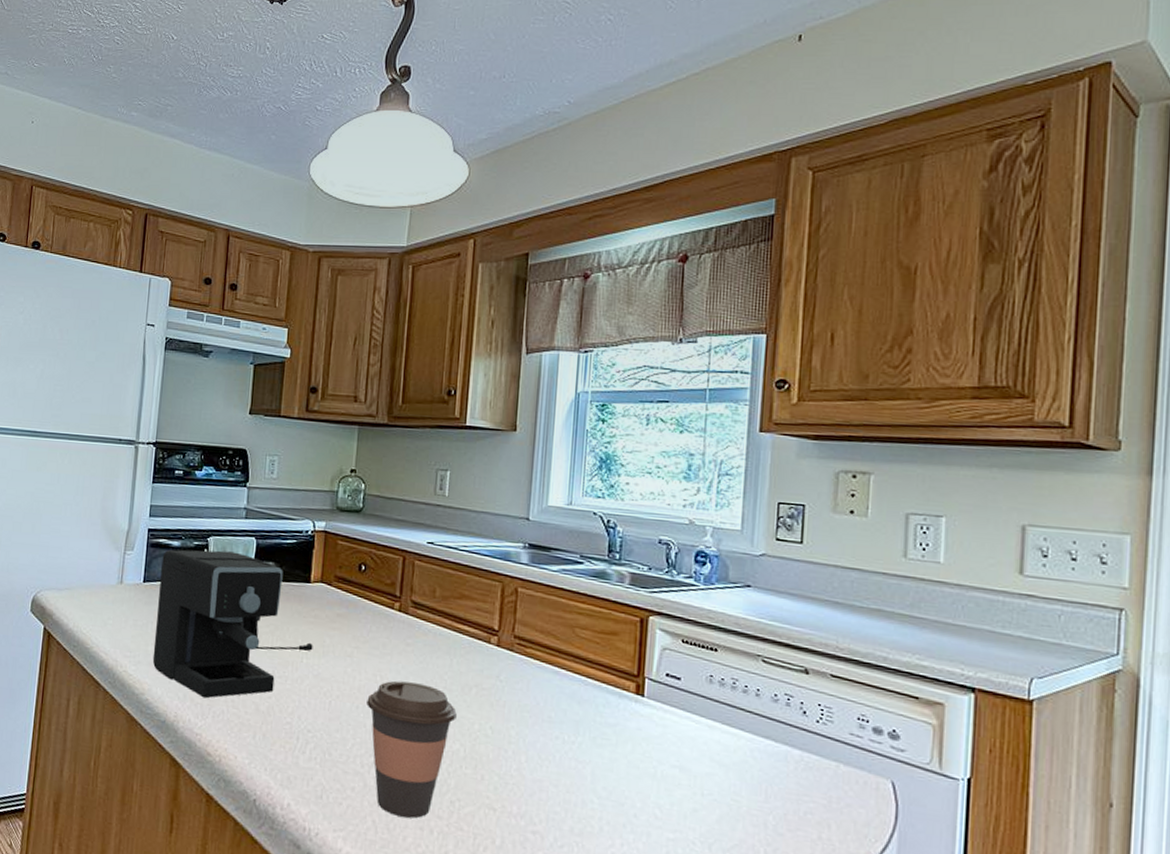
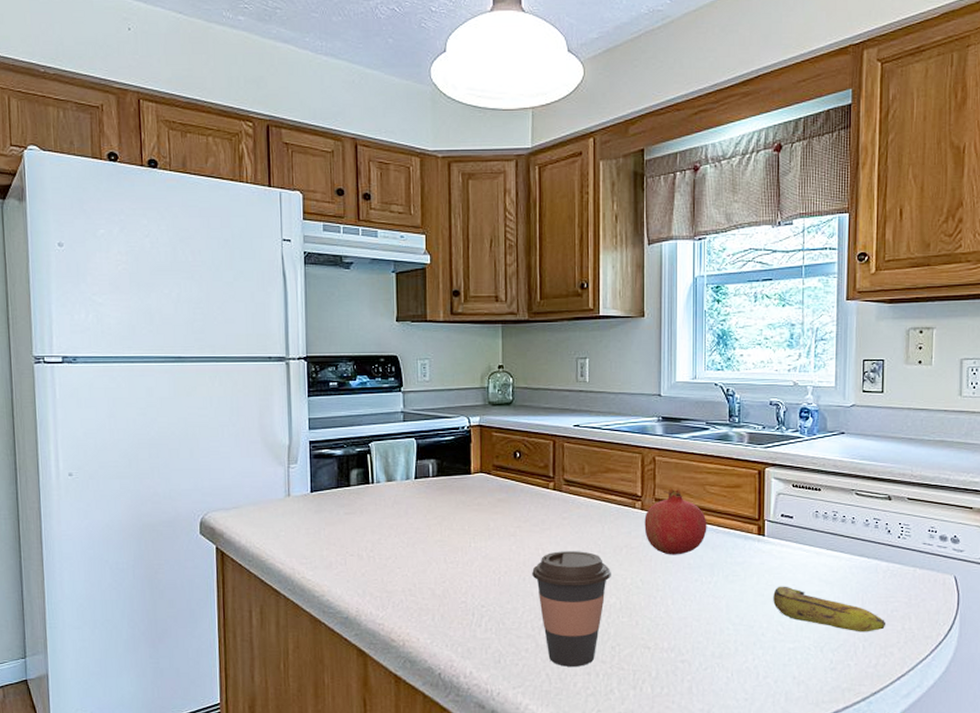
coffee maker: present [152,549,313,699] -> none [327,454,479,591]
fruit: none [499,624,575,705] -> present [644,487,707,555]
banana: none [650,759,797,835] -> present [773,586,887,632]

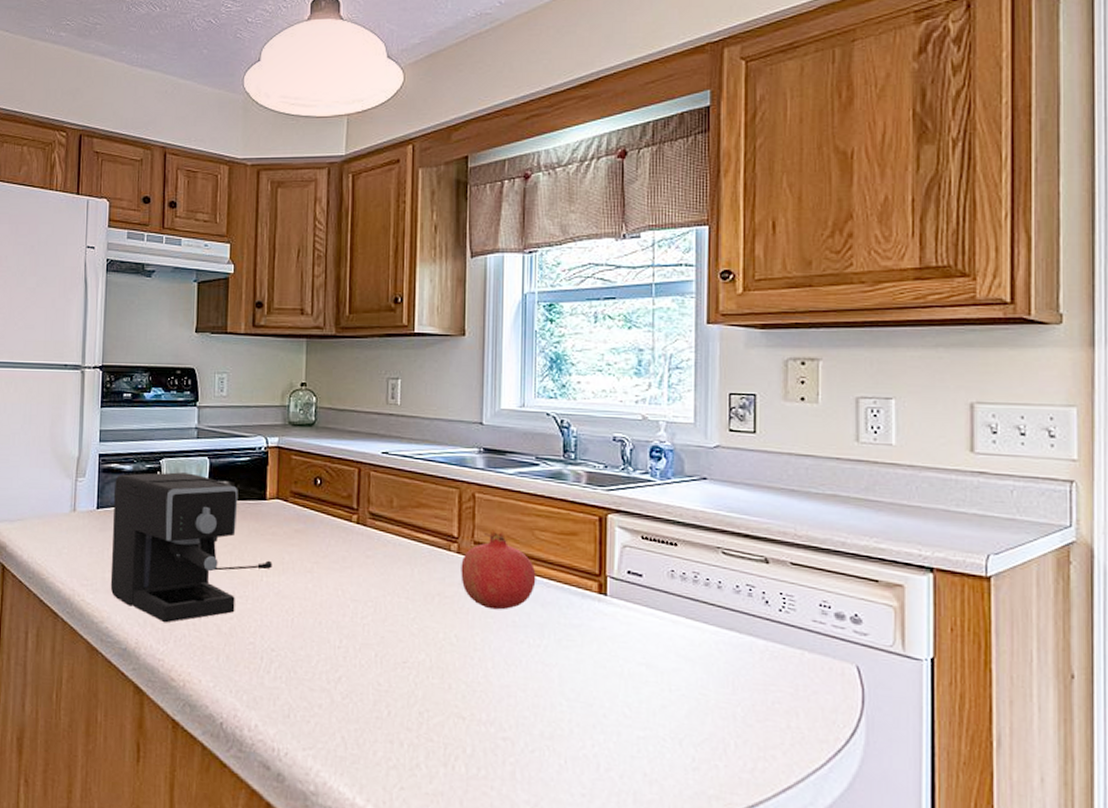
coffee maker: none [327,454,479,591] -> present [110,472,273,623]
coffee cup: present [532,551,611,667] -> none [329,594,421,732]
banana: present [773,586,887,632] -> none [618,657,766,727]

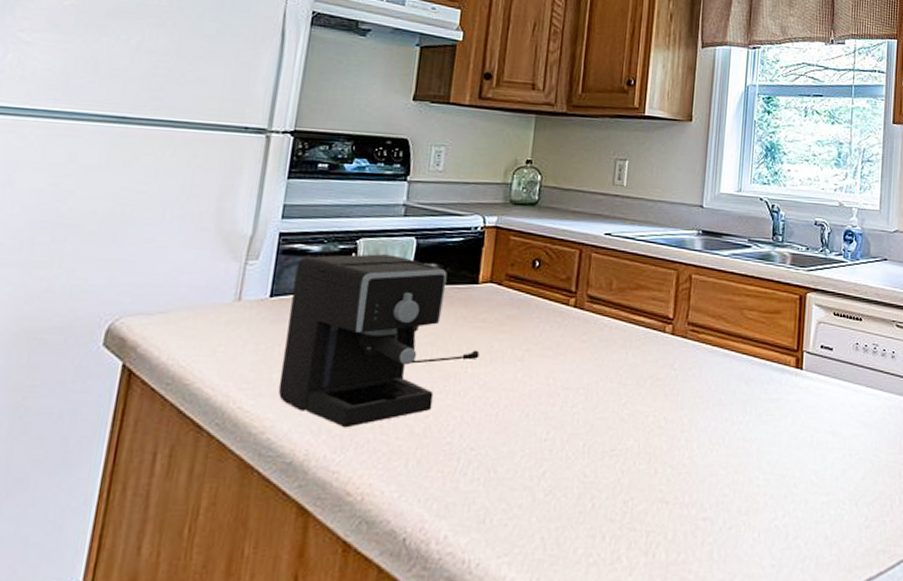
fruit: present [461,529,536,610] -> none [673,310,743,389]

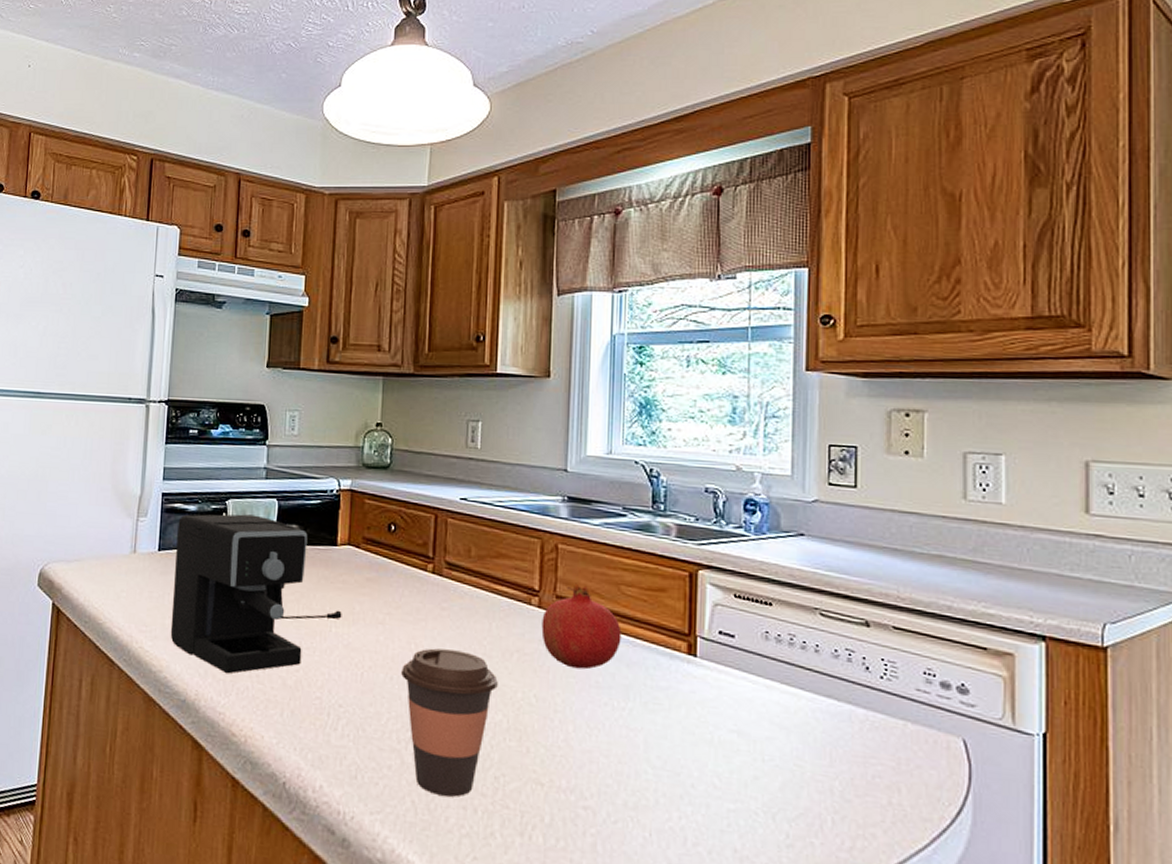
coffee cup: none [537,381,632,527] -> present [401,648,498,797]
fruit: none [673,310,743,389] -> present [541,583,622,670]

